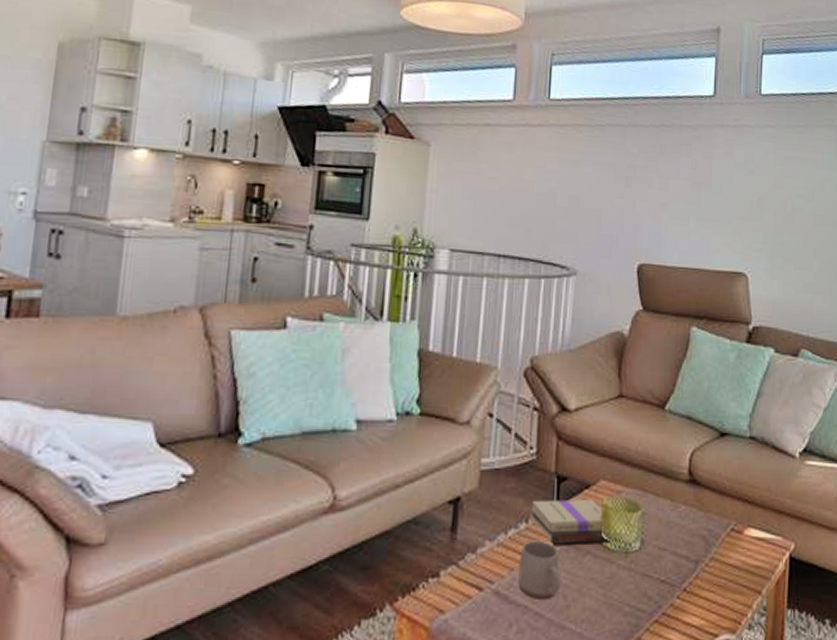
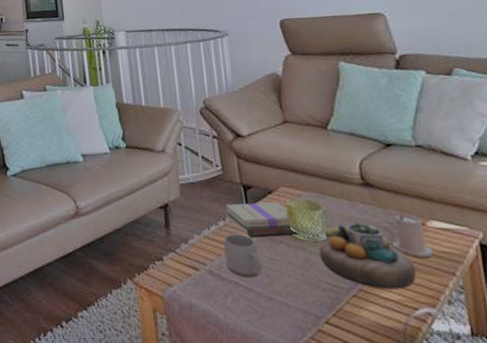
decorative bowl: none [628,527,724,612] -> present [319,221,416,289]
candle: none [706,520,744,575] -> present [392,214,433,260]

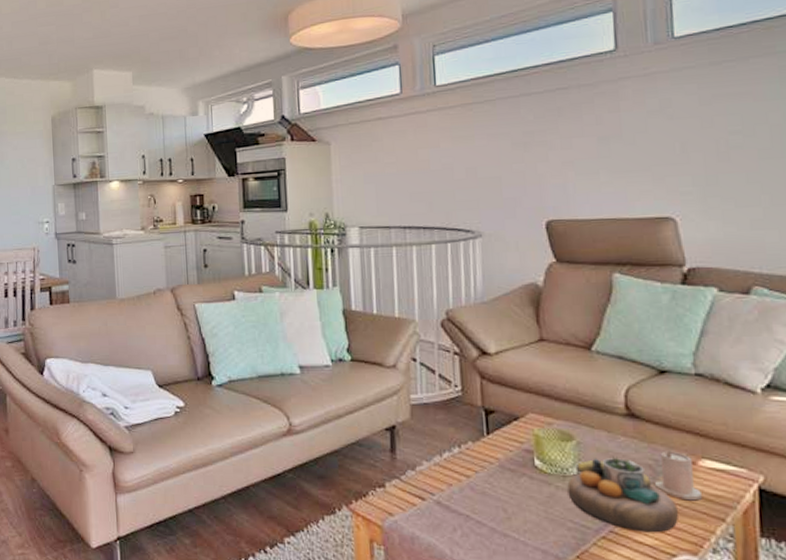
mug: present [223,233,262,279] -> none [456,462,499,512]
books: present [225,202,301,238] -> none [461,429,549,469]

